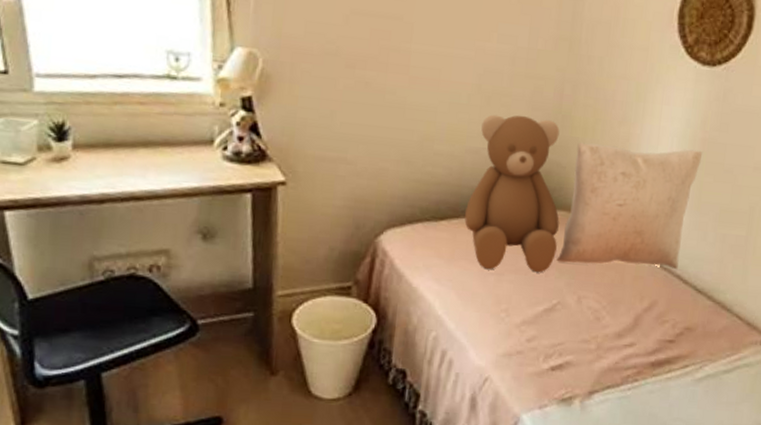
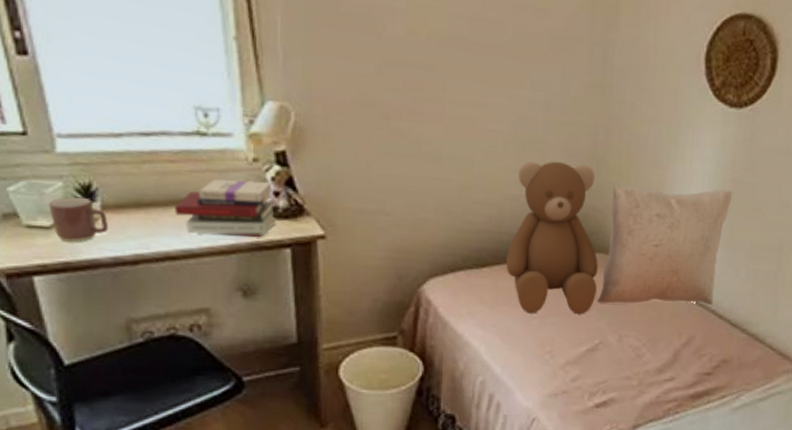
mug: none [23,134,79,179] -> present [48,196,109,242]
books: none [142,121,240,181] -> present [175,178,277,237]

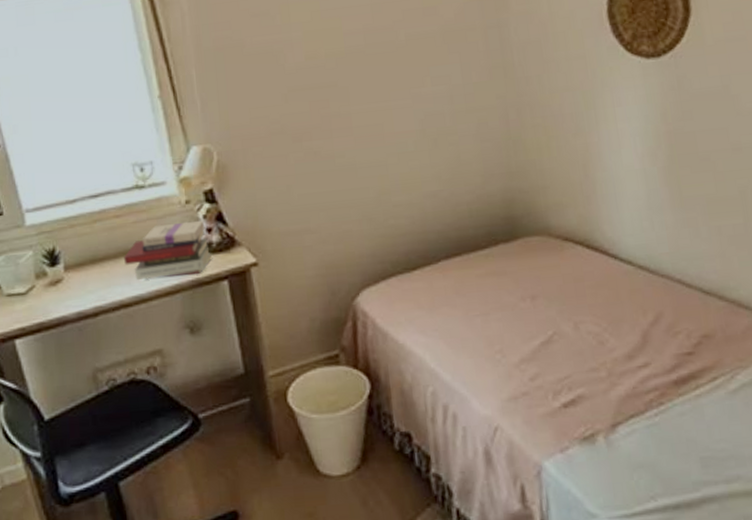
mug: present [48,196,109,242] -> none [23,261,72,304]
teddy bear: present [506,161,598,314] -> none [434,148,540,311]
pillow: present [597,186,733,306] -> none [535,144,677,290]

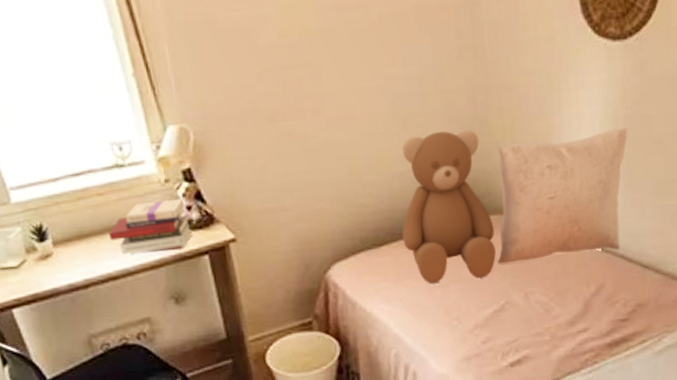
teddy bear: none [434,148,540,311] -> present [402,129,496,283]
pillow: none [535,144,677,290] -> present [497,127,628,264]

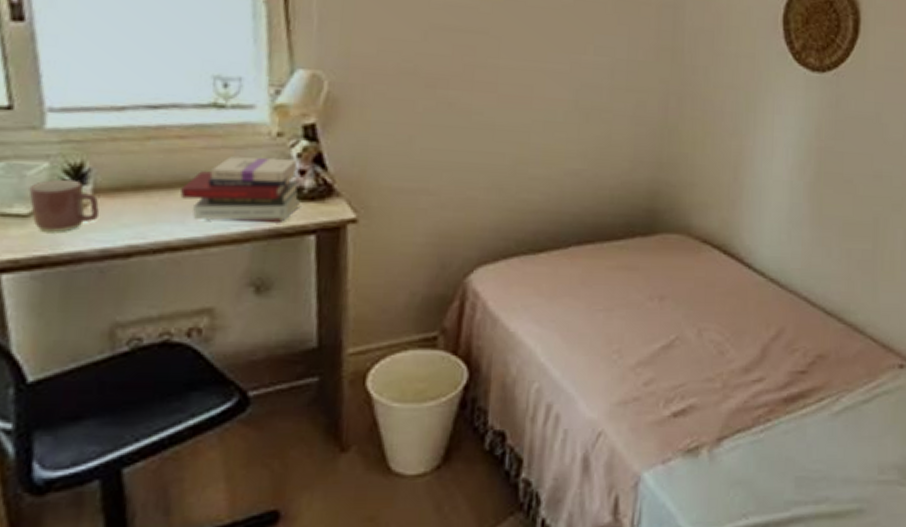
mug: none [13,237,62,277] -> present [28,179,100,232]
teddy bear: present [402,129,496,283] -> none [566,131,672,305]
pillow: present [497,127,628,264] -> none [672,158,820,292]

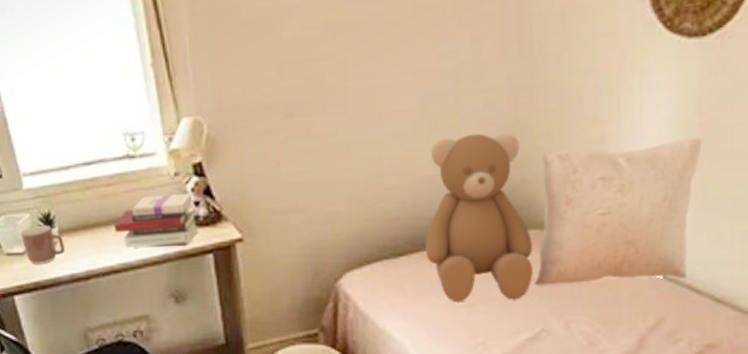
teddy bear: none [566,131,672,305] -> present [425,133,533,301]
pillow: none [672,158,820,292] -> present [534,137,702,286]

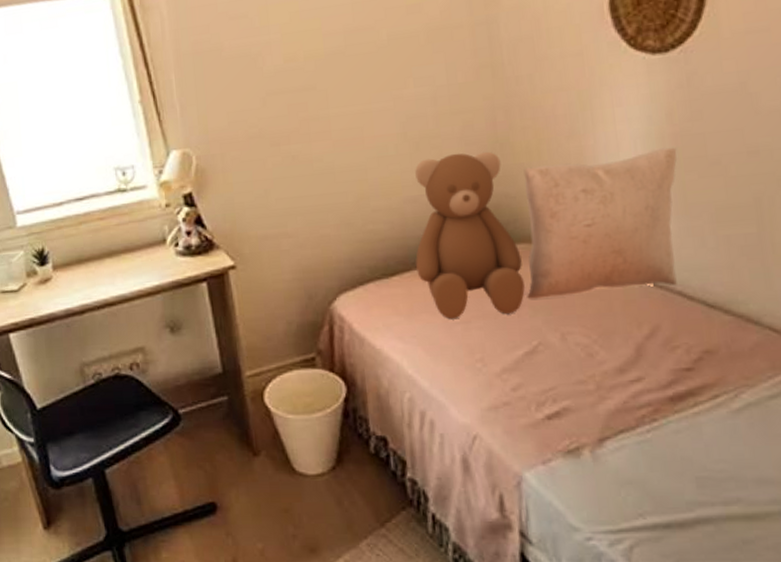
mug: present [21,225,66,264] -> none [15,261,60,301]
books: present [114,193,199,247] -> none [108,223,192,280]

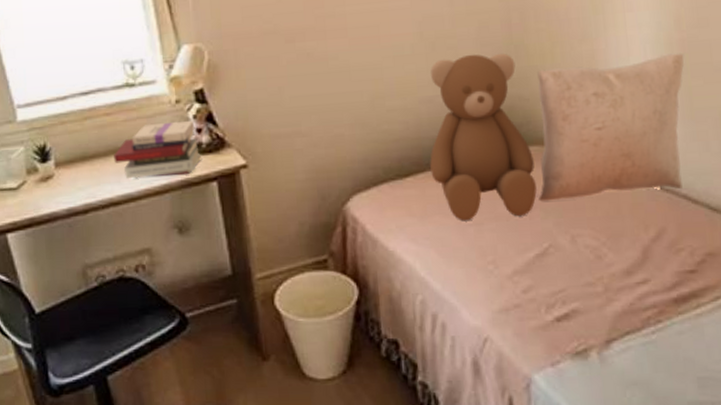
books: none [108,223,192,280] -> present [114,120,202,178]

